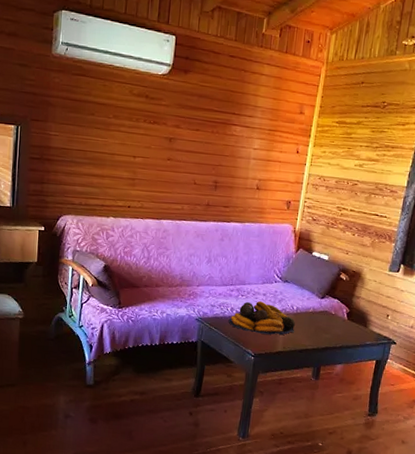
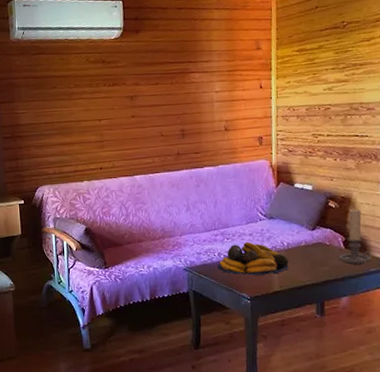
candle holder: none [340,284,369,337] -> present [338,209,371,265]

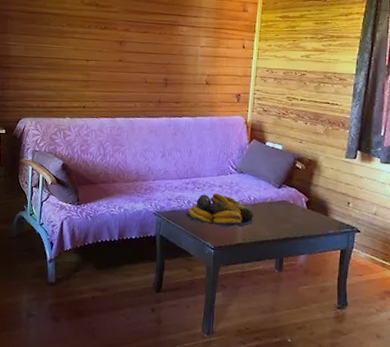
candle holder: present [338,209,371,265] -> none [300,172,331,226]

